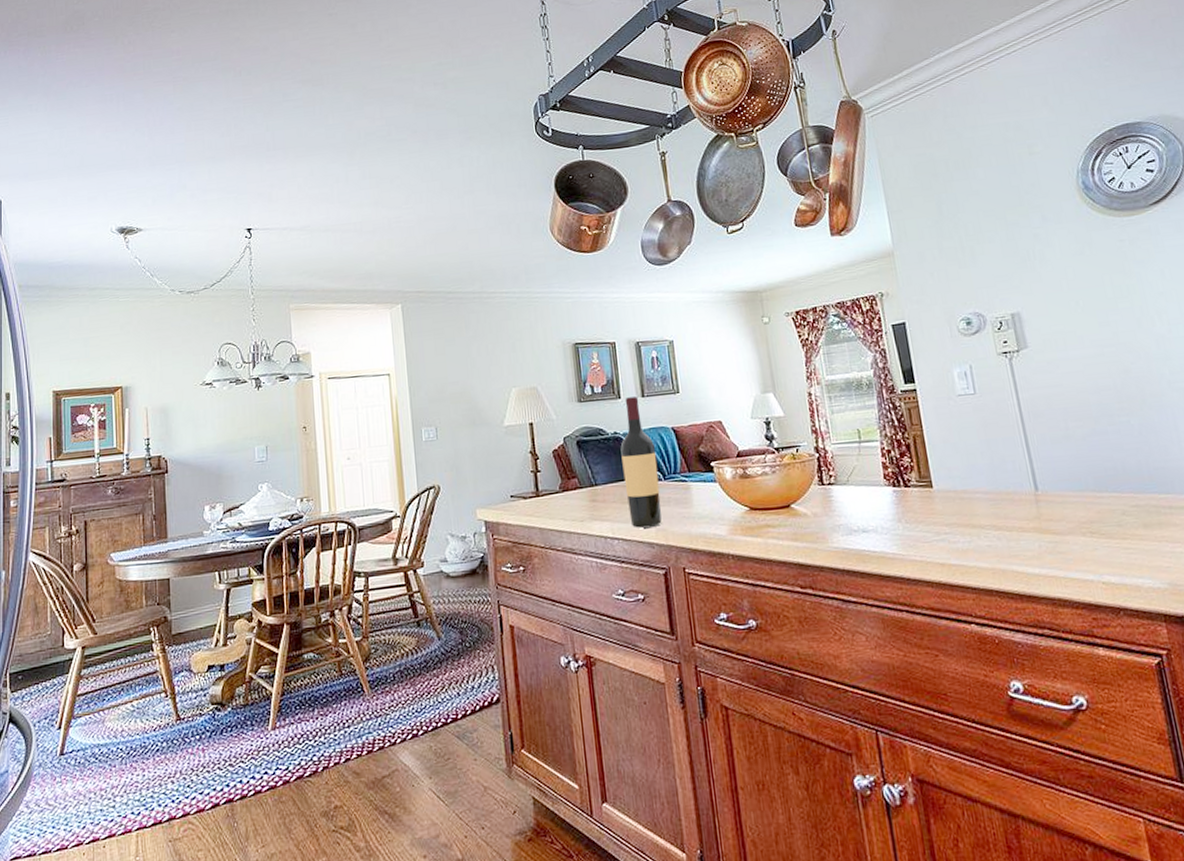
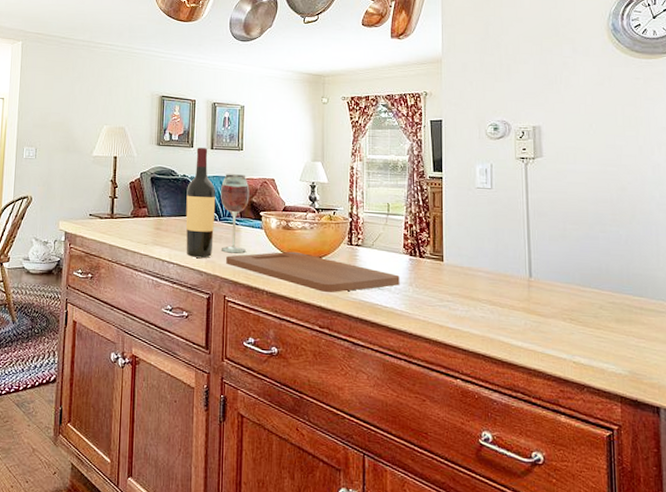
wineglass: none [660,421,701,517] -> present [221,174,250,254]
cutting board: none [679,502,887,546] -> present [226,251,400,293]

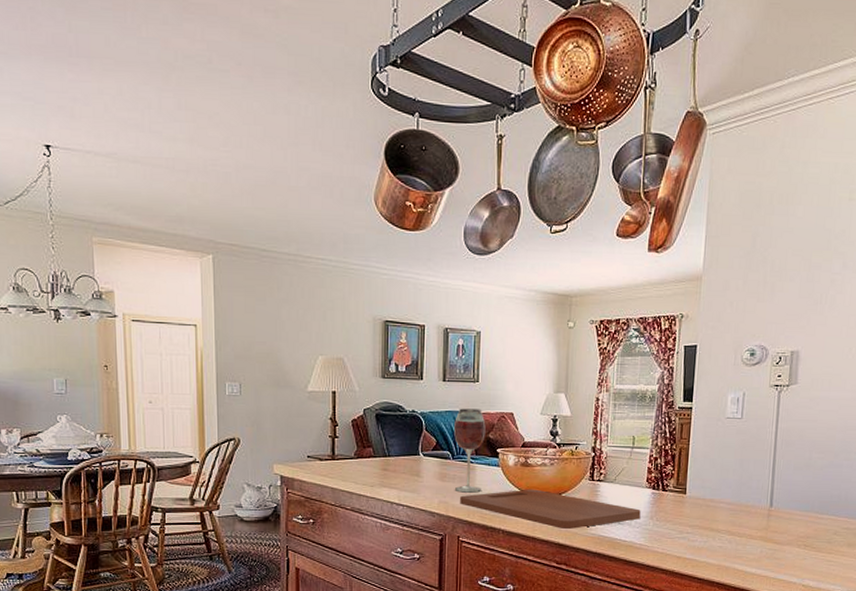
wine bottle: present [185,148,216,258] -> none [415,380,449,499]

